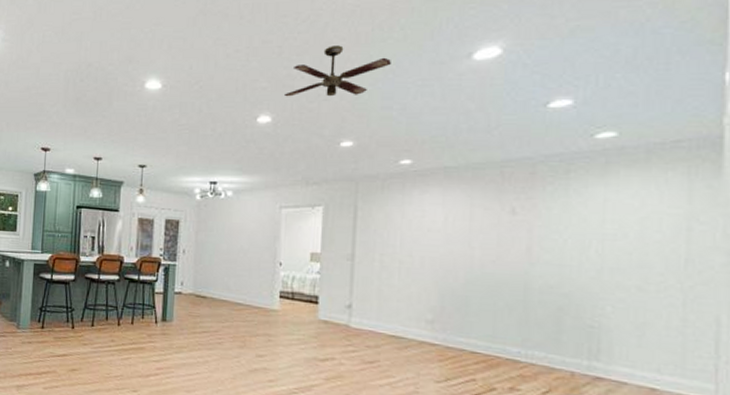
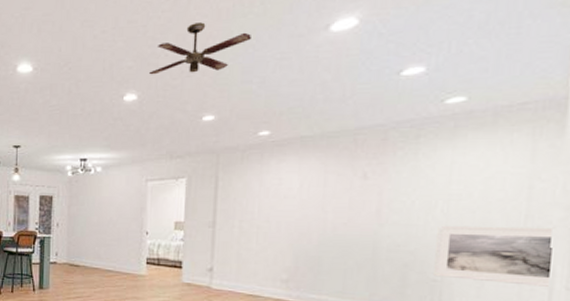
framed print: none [590,266,719,338] -> present [434,225,556,287]

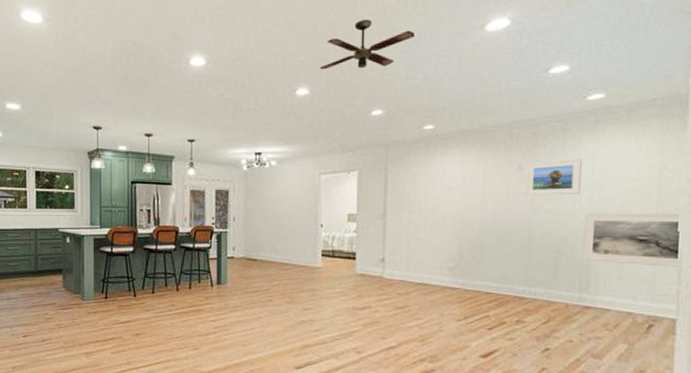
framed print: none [370,167,437,206] -> present [525,159,582,195]

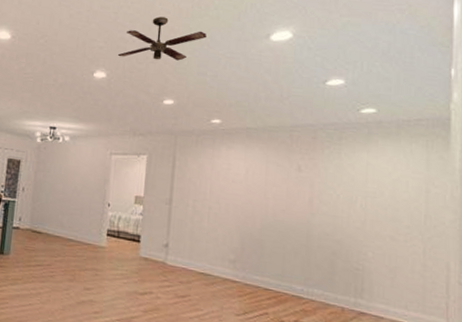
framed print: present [525,159,582,195] -> none [304,164,356,200]
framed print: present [581,212,682,267] -> none [356,218,448,281]

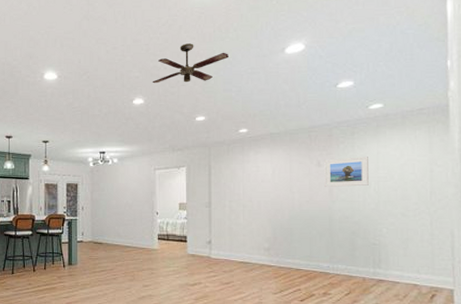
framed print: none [304,164,356,200] -> present [324,157,369,187]

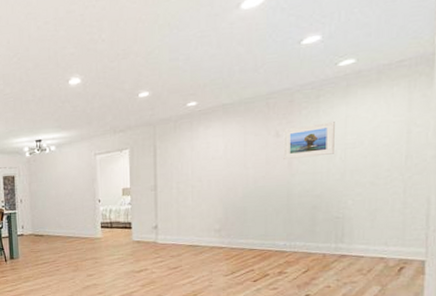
ceiling fan: present [152,43,229,84] -> none [89,8,175,60]

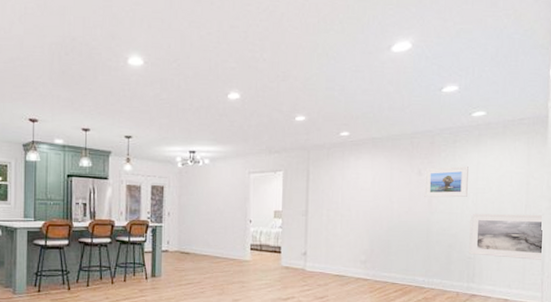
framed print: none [337,164,430,215] -> present [469,213,544,260]

